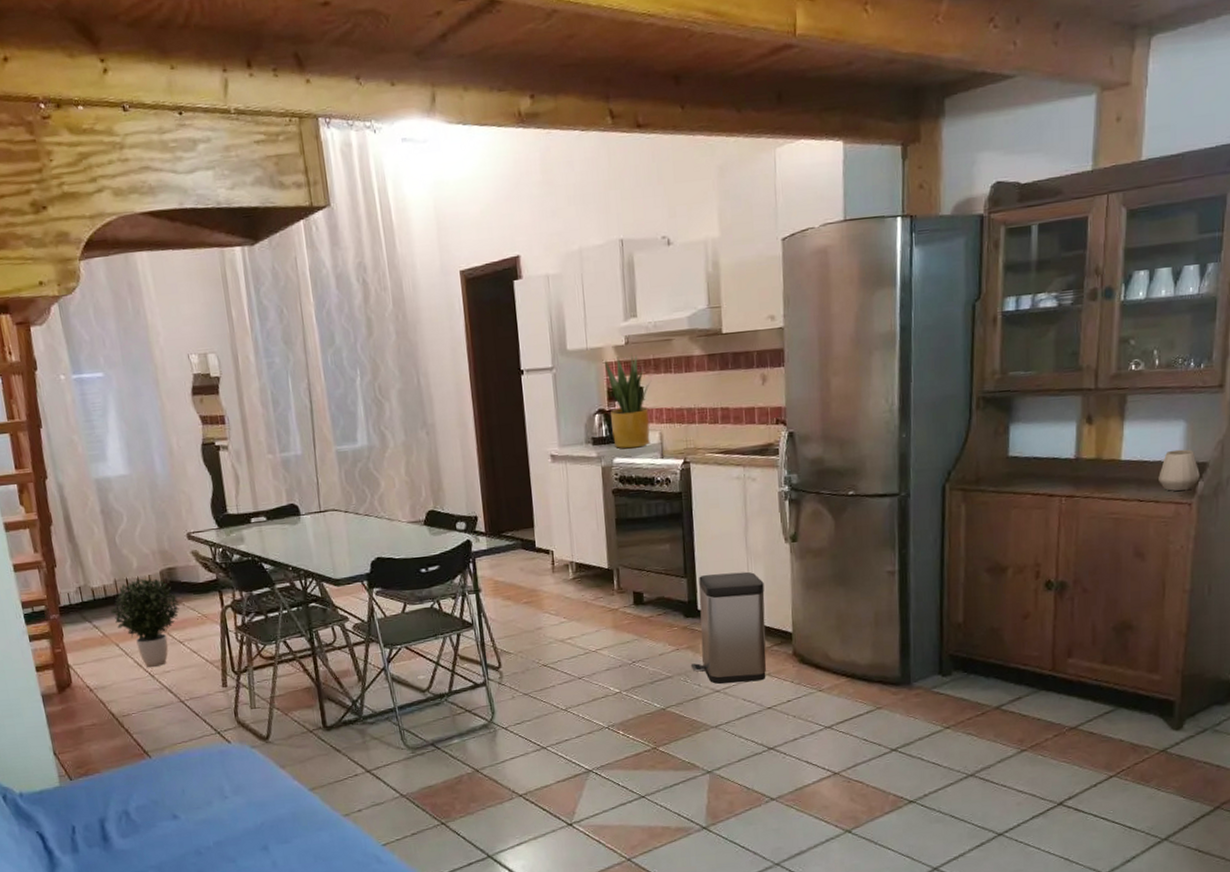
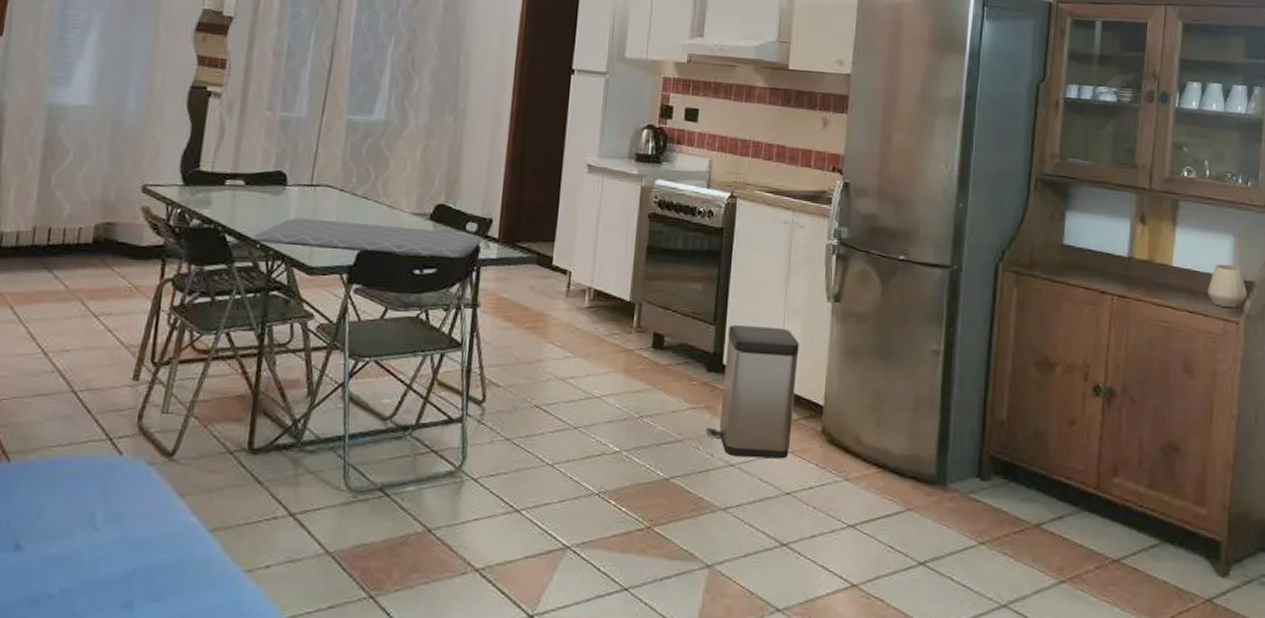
potted plant: present [110,578,180,667] -> none [15,229,109,342]
placemat: none [283,531,472,565] -> present [251,217,482,260]
planter: present [604,352,650,449] -> none [658,72,706,173]

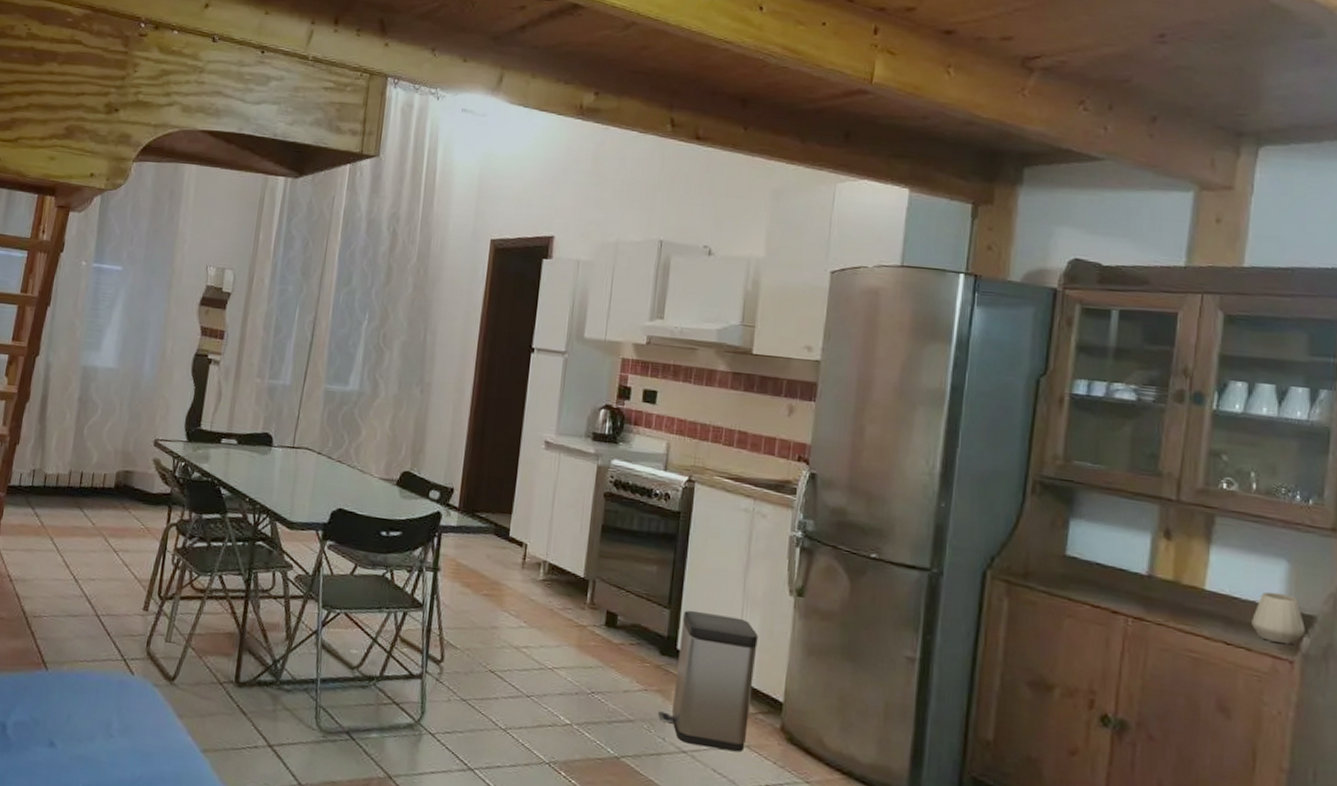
placemat: present [251,217,482,260] -> none [241,476,443,525]

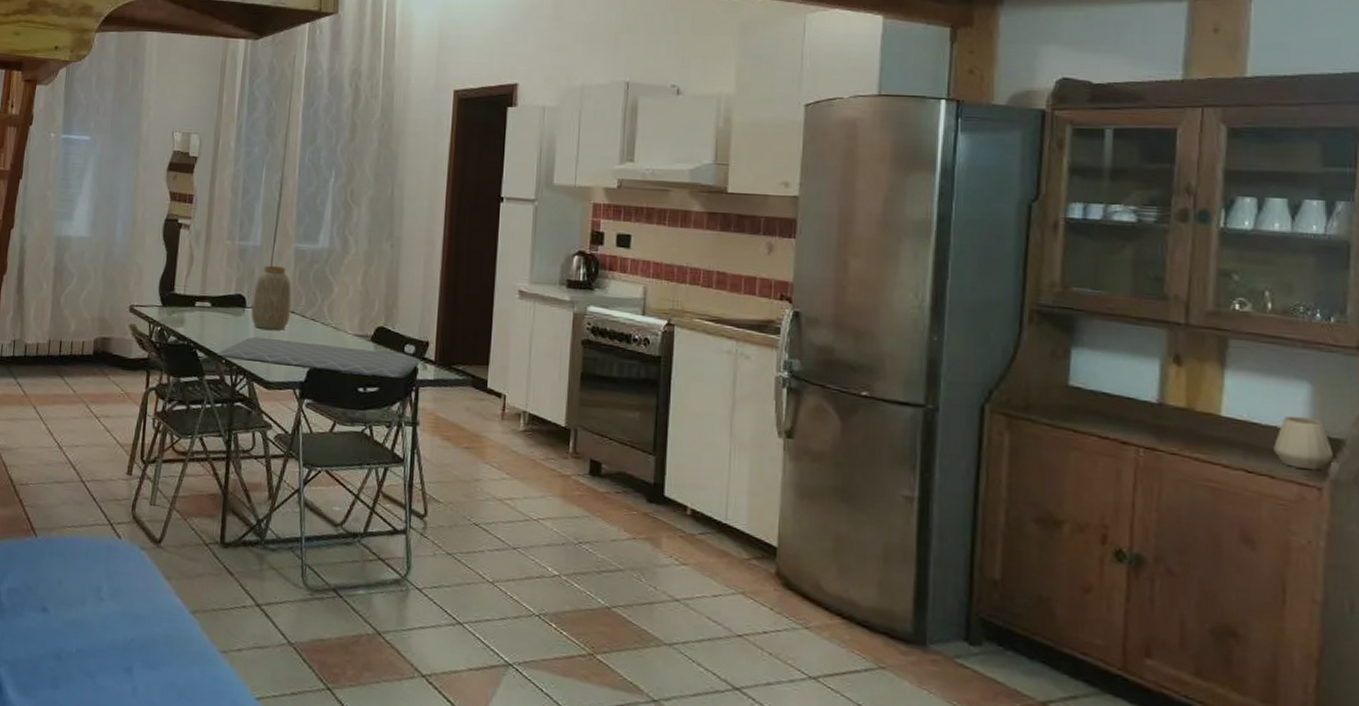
placemat: none [241,476,443,525] -> present [218,336,419,380]
vase: none [277,405,320,471] -> present [251,265,292,330]
pedal bin: present [657,610,758,752] -> none [647,456,748,599]

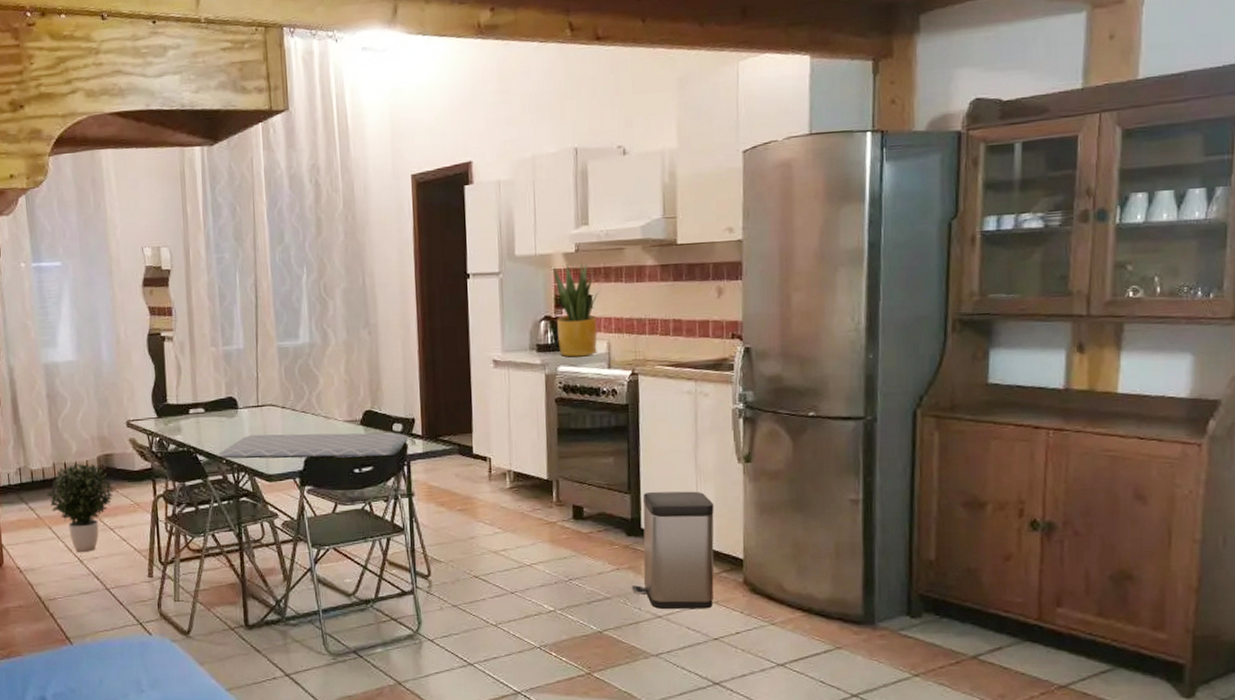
potted plant: none [36,342,106,439] -> present [46,463,114,552]
vase: present [251,265,292,330] -> none [243,365,282,427]
planter: none [590,197,639,299] -> present [552,260,599,358]
pedal bin: none [647,456,748,599] -> present [631,491,714,610]
cup: present [1274,416,1333,471] -> none [1162,384,1211,430]

